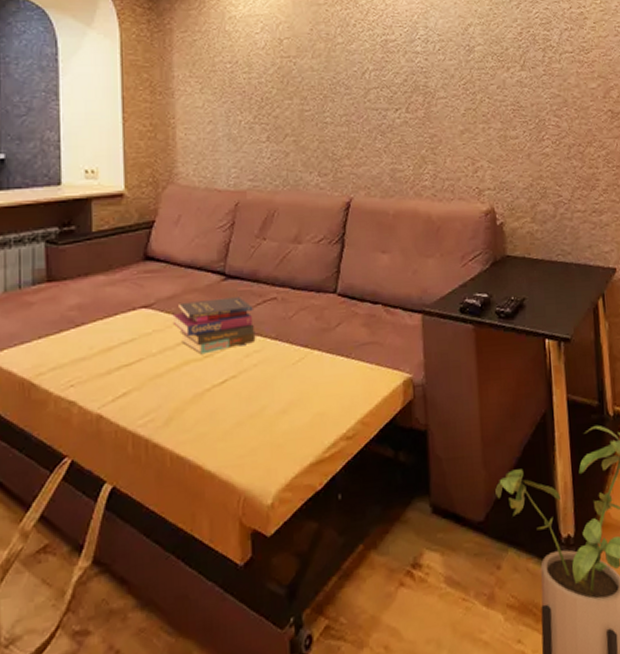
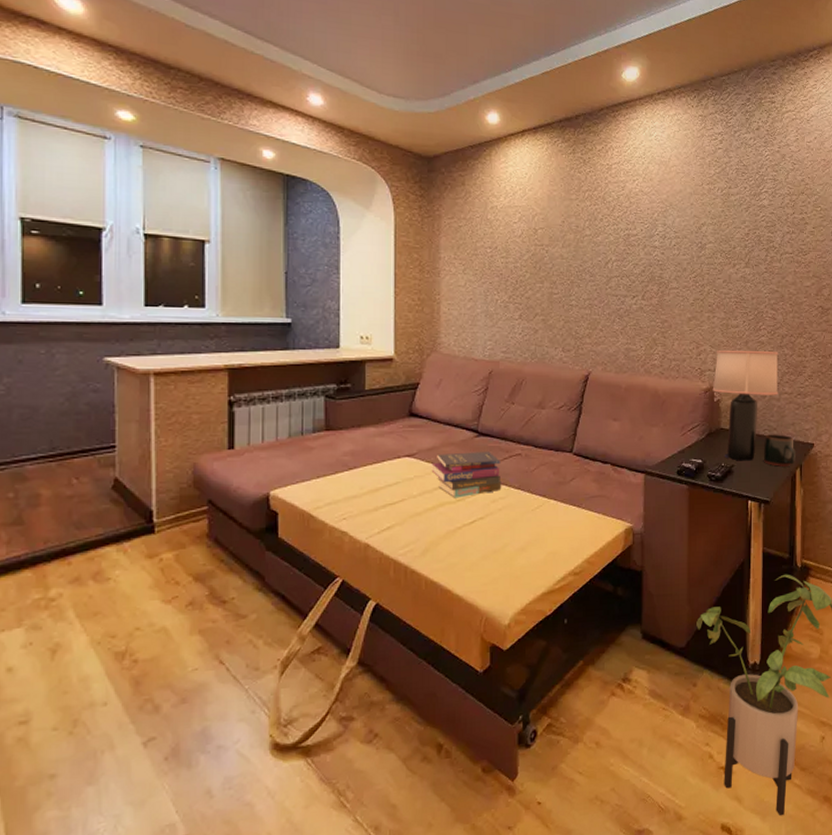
table lamp: none [493,164,570,293] -> present [712,350,779,461]
mug: none [557,259,596,297] -> present [763,434,795,467]

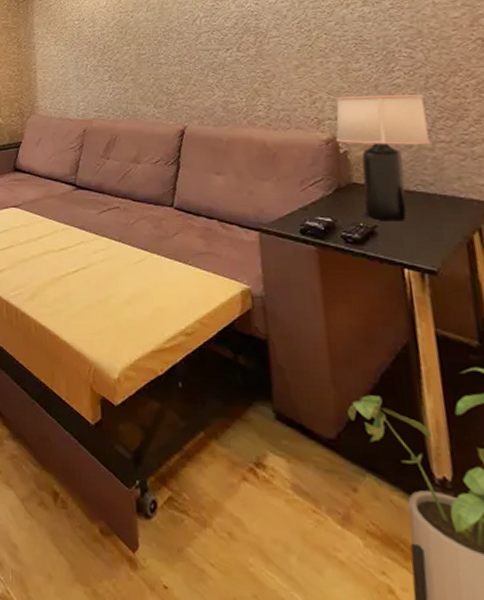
books: present [431,451,502,499] -> none [35,204,102,248]
mug: present [763,434,795,467] -> none [417,190,470,230]

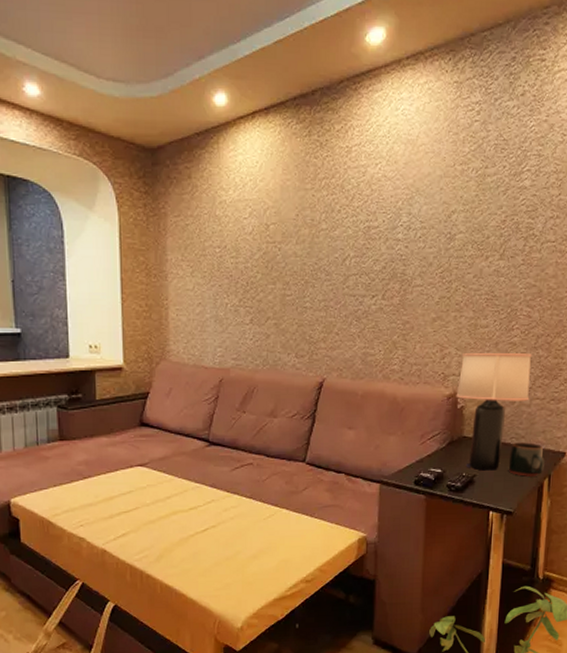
mug: none [417,190,470,230] -> present [508,442,545,476]

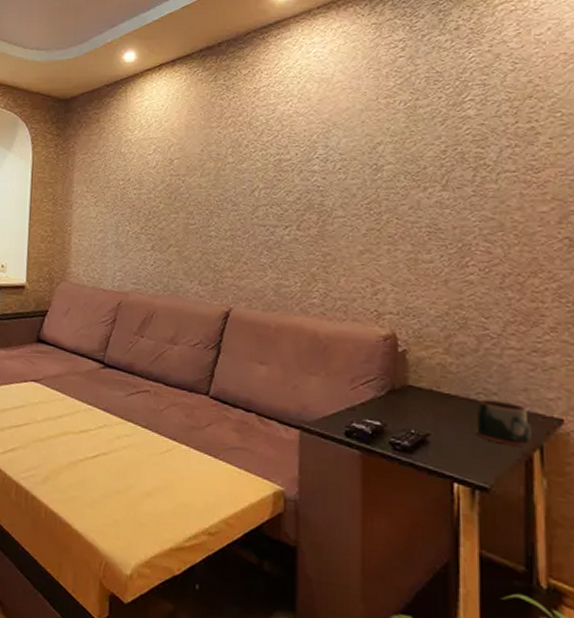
table lamp: present [456,352,532,471] -> none [395,290,500,432]

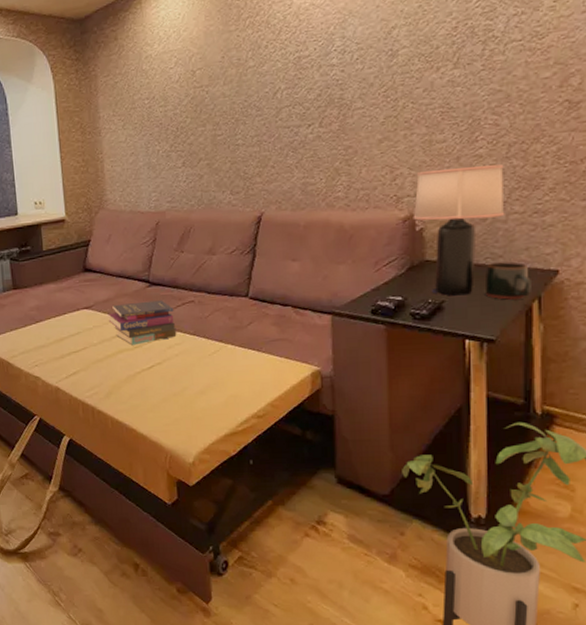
books: none [56,382,128,430] -> present [108,300,177,346]
table lamp: none [395,290,500,432] -> present [413,164,505,296]

